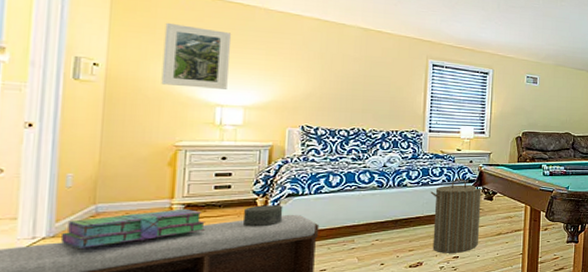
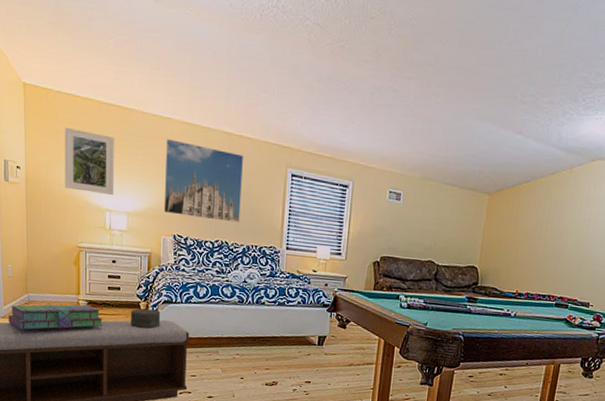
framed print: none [290,34,383,110] -> present [163,139,244,223]
laundry hamper: present [430,179,485,253] -> none [286,301,339,378]

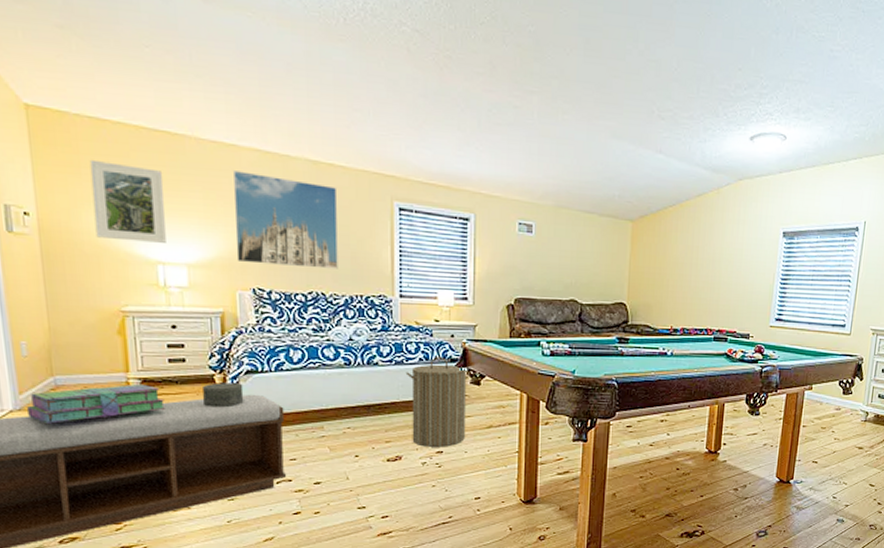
laundry hamper: none [286,301,339,378] -> present [405,357,471,447]

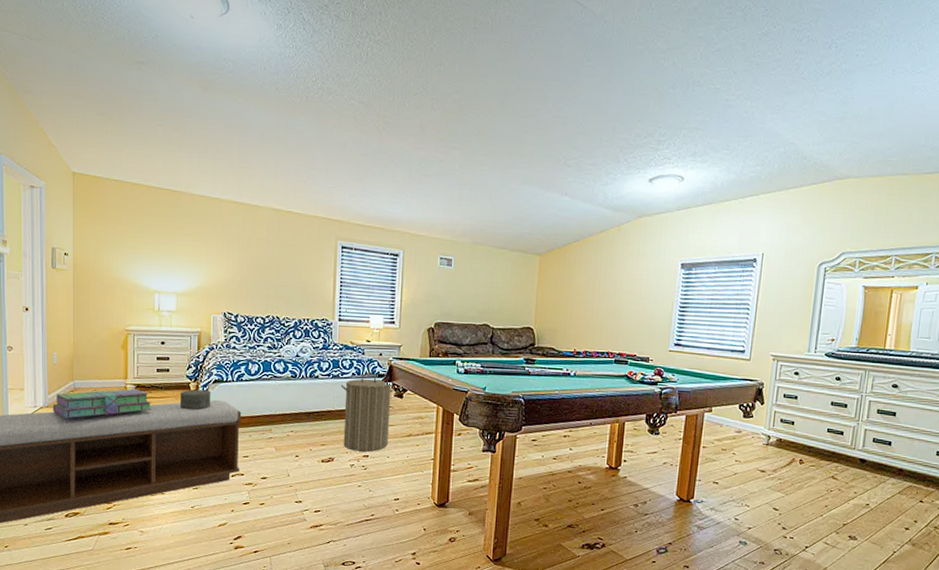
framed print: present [89,159,166,243] -> none [113,212,164,276]
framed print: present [234,171,338,269] -> none [213,219,294,297]

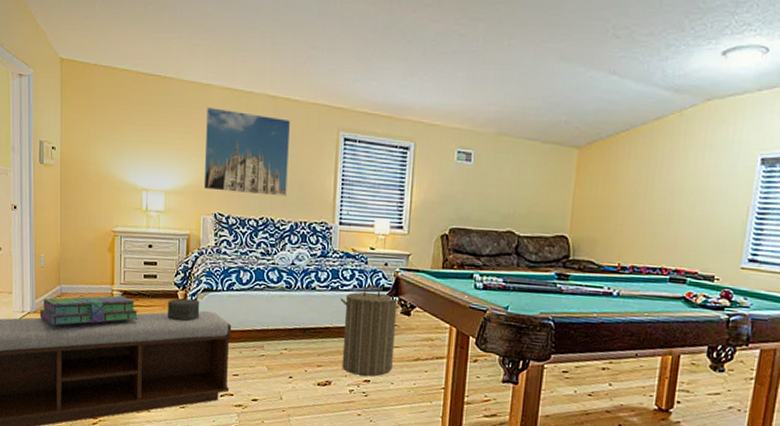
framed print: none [213,219,294,297] -> present [203,107,291,197]

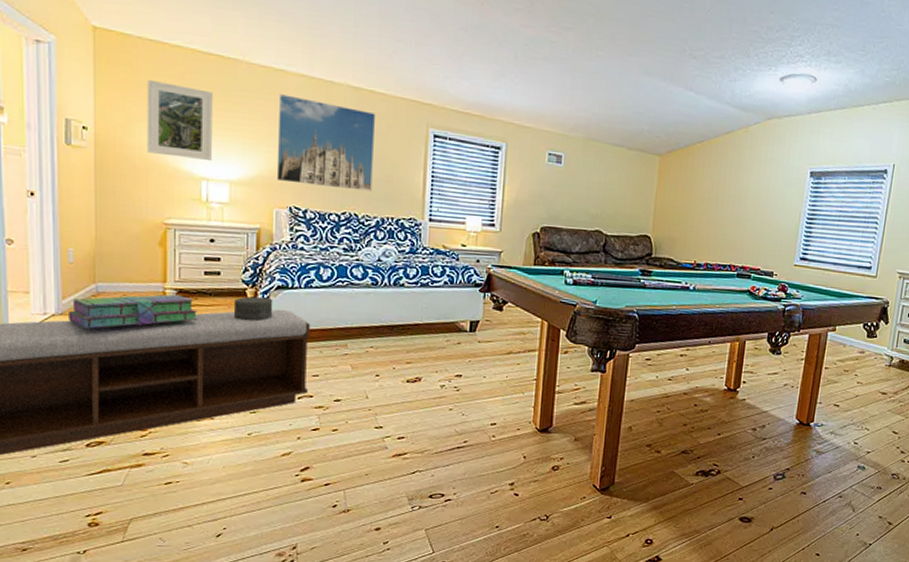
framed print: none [100,101,153,172] -> present [147,79,214,160]
laundry hamper: present [340,285,402,376] -> none [430,281,494,371]

